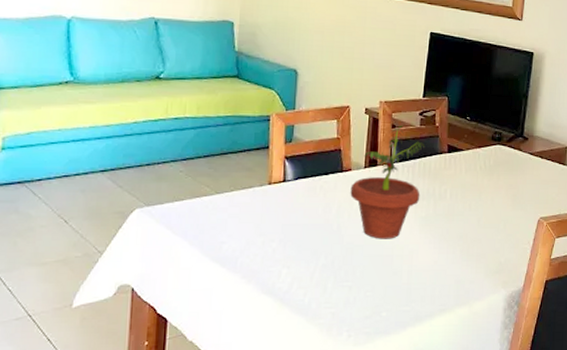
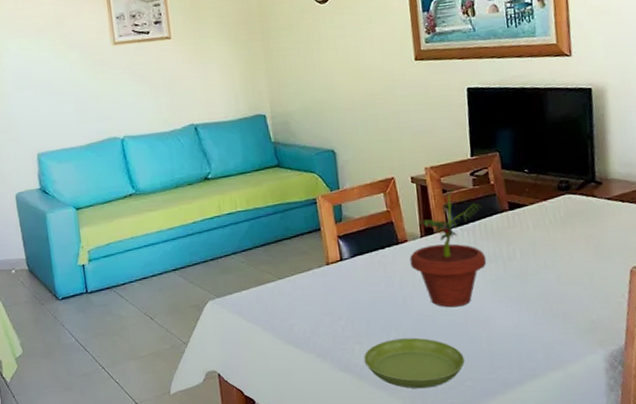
saucer: none [289,266,384,317] -> present [363,337,465,389]

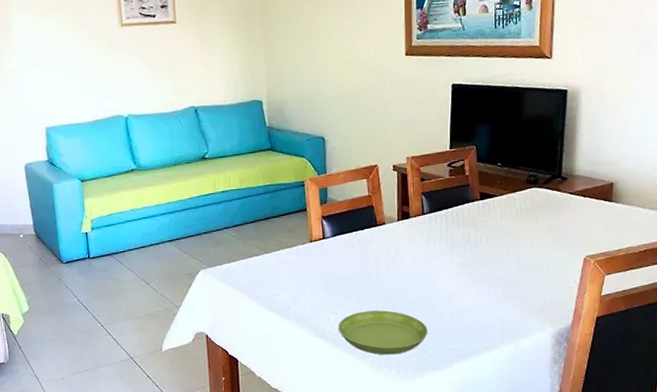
potted plant: present [409,188,487,308] -> none [386,178,457,285]

